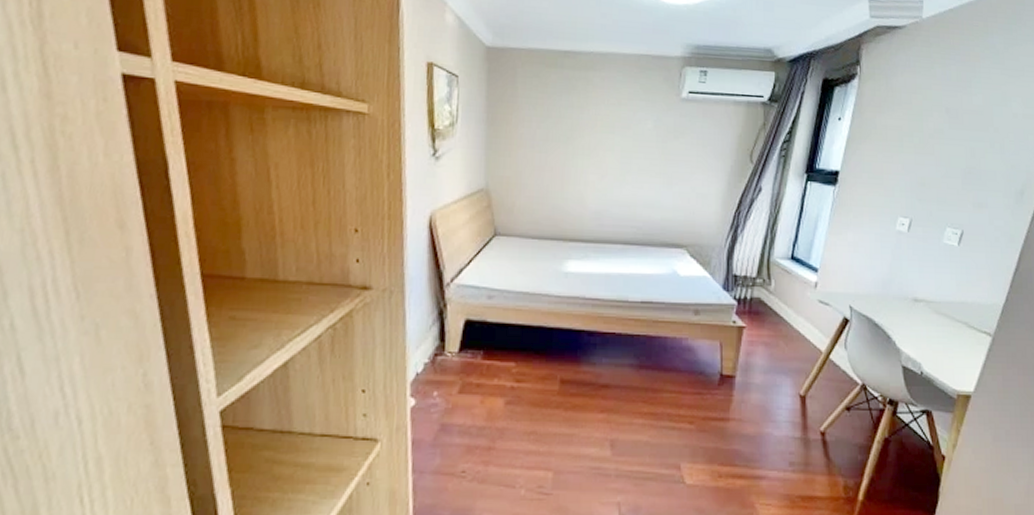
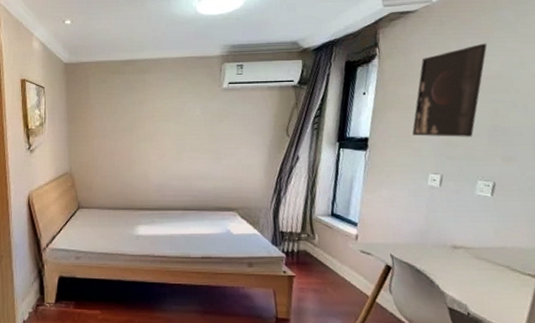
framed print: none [886,72,973,178] -> present [412,43,487,137]

